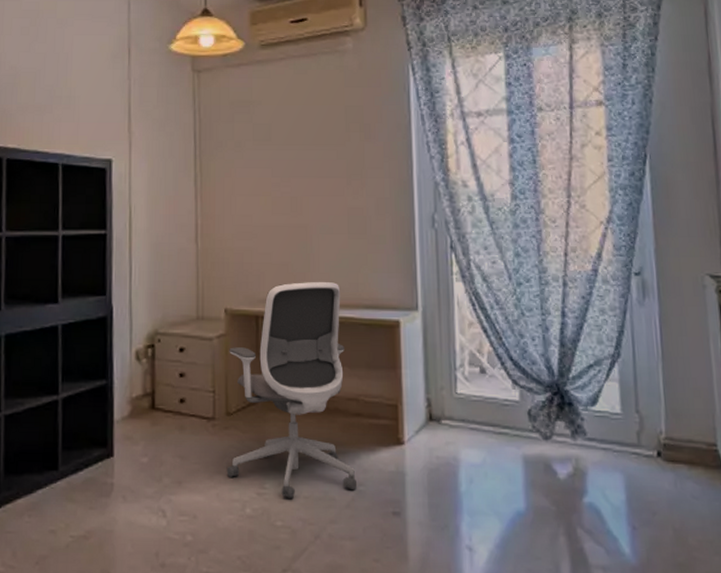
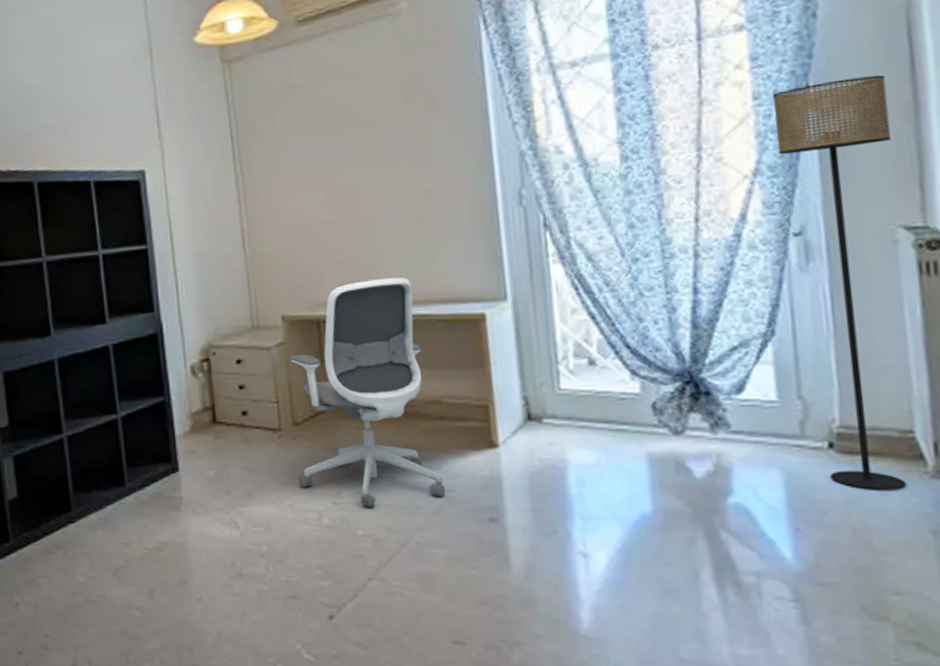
floor lamp: none [621,153,712,495] -> present [772,74,907,490]

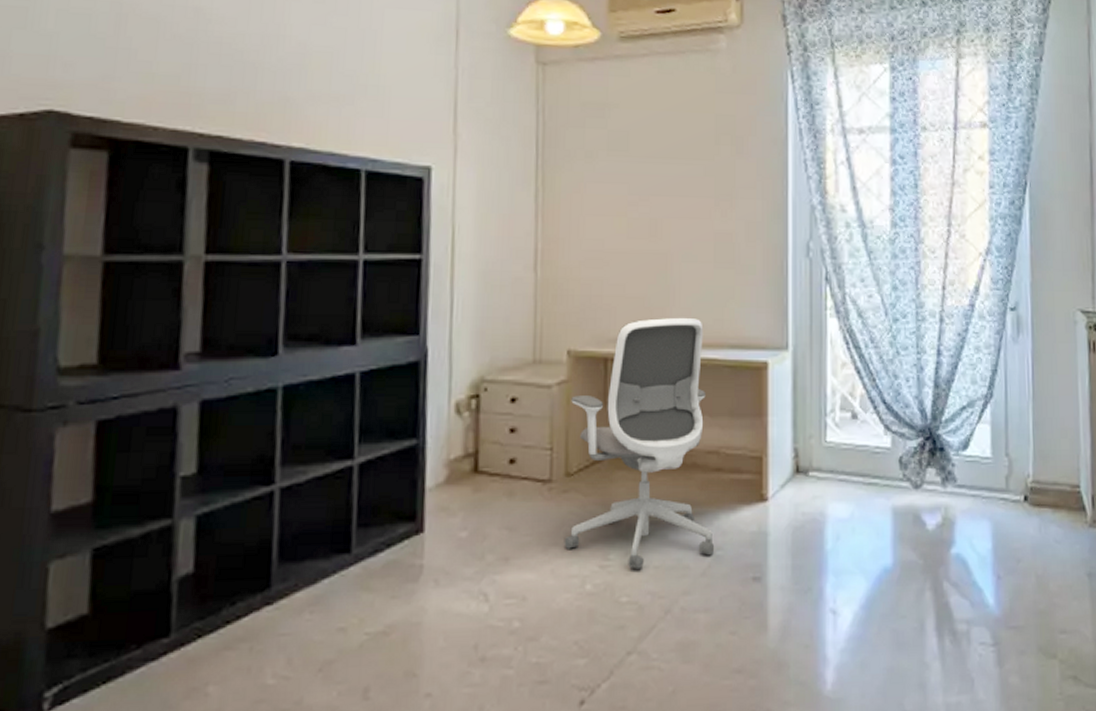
floor lamp: present [772,74,907,490] -> none [1002,182,1077,539]

